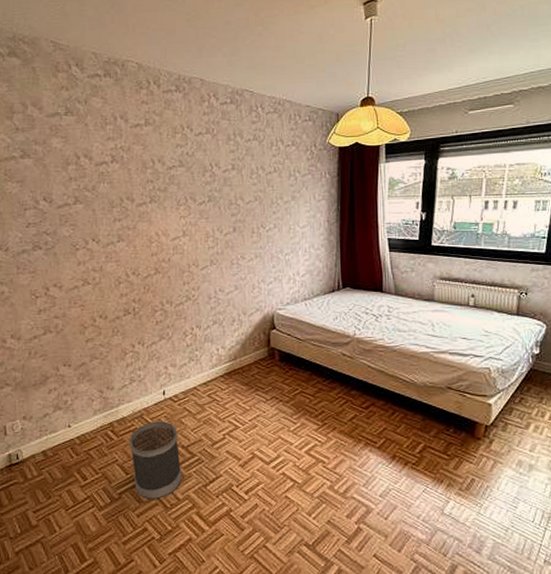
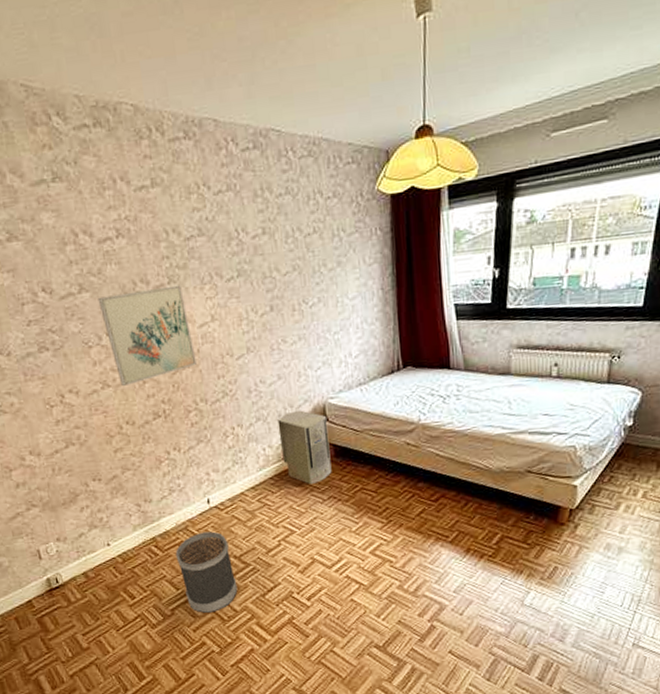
wall art: none [89,204,166,285] -> present [97,285,197,387]
air purifier: none [231,317,276,385] -> present [277,410,332,485]

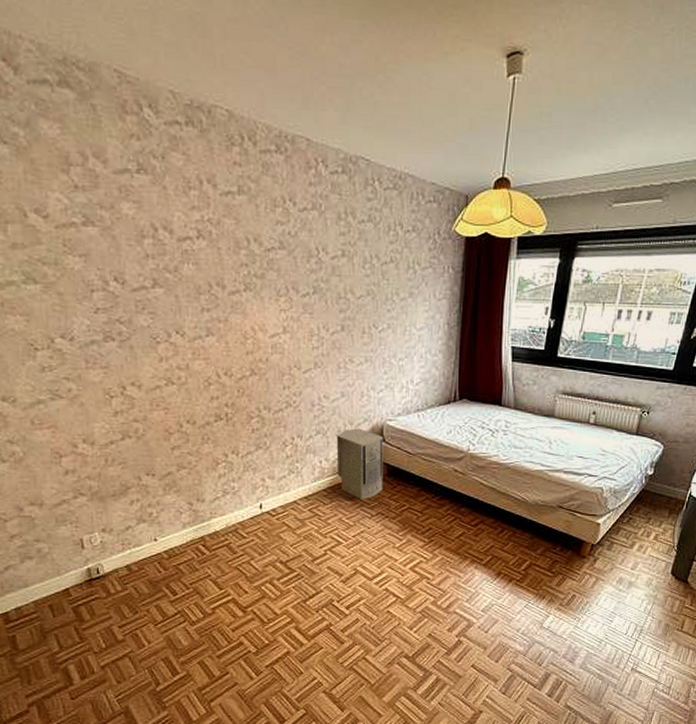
wall art: present [97,285,197,387] -> none [171,293,264,386]
wastebasket: present [175,531,238,614] -> none [222,536,280,615]

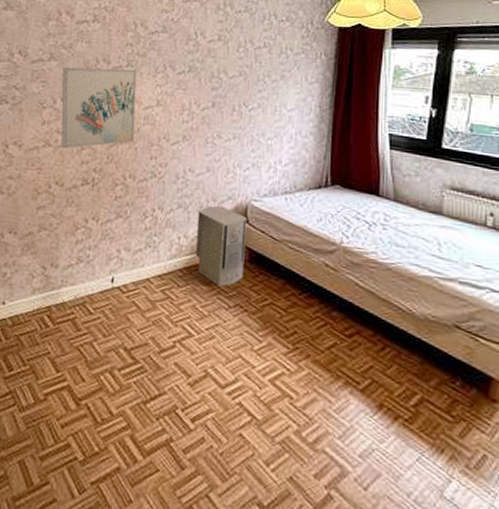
wall art: none [171,293,264,386] -> present [60,67,137,149]

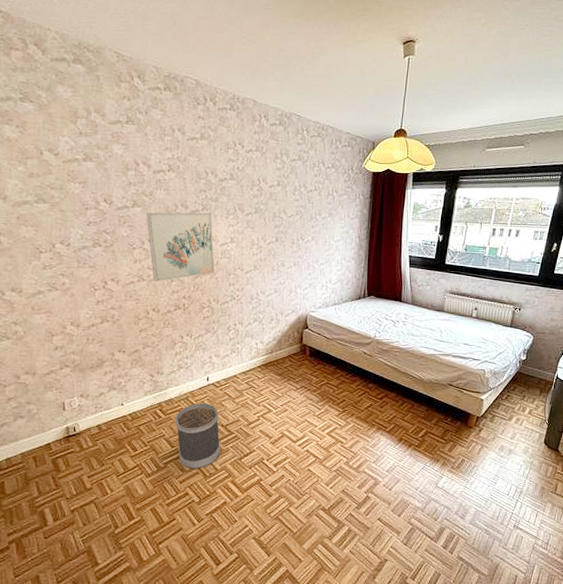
wastebasket: none [64,312,122,410] -> present [175,403,221,470]
air purifier: present [195,205,247,287] -> none [269,317,307,376]

